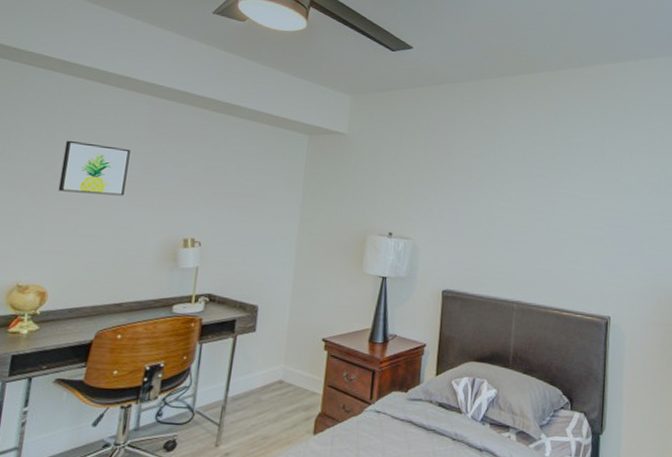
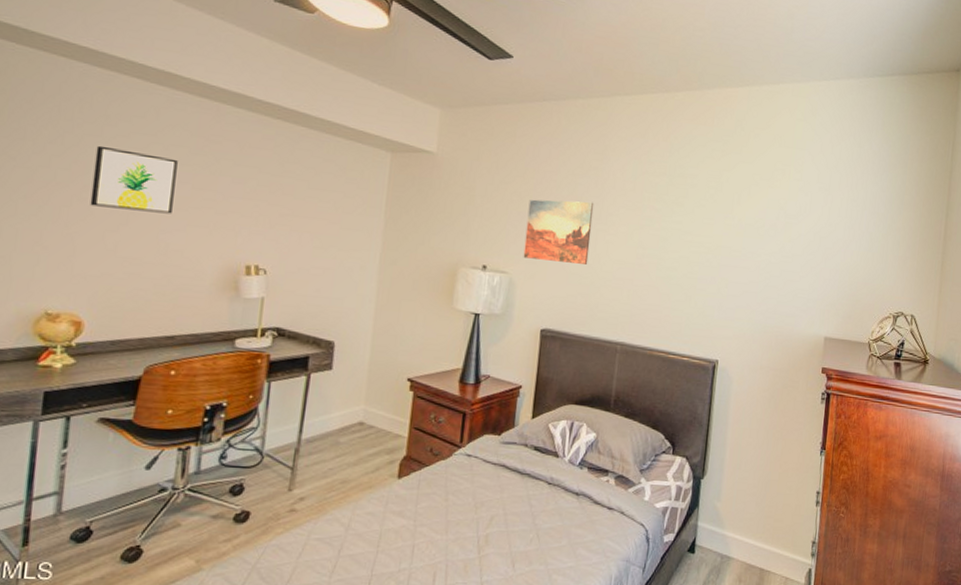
wall art: none [425,171,488,229] -> present [523,199,594,265]

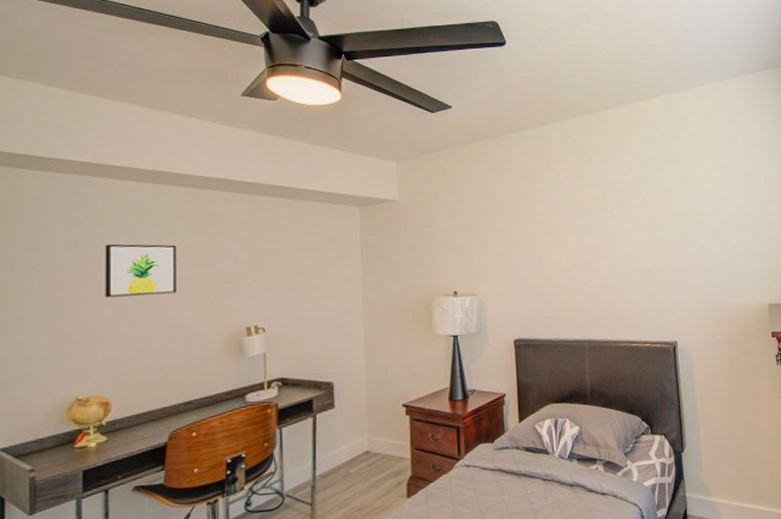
wall art: present [523,199,594,265] -> none [485,220,546,279]

